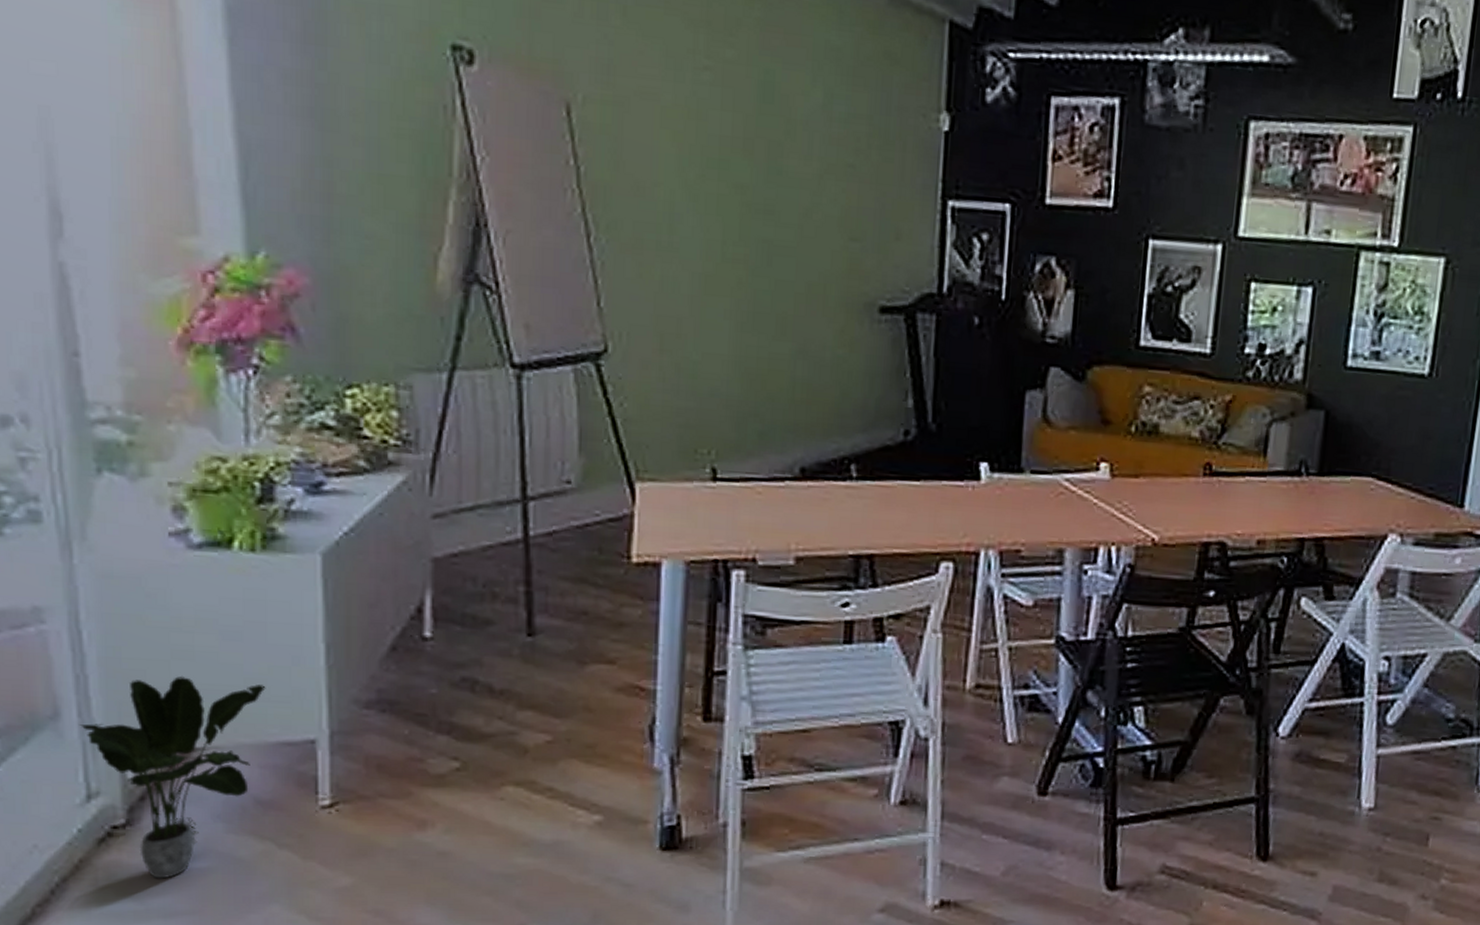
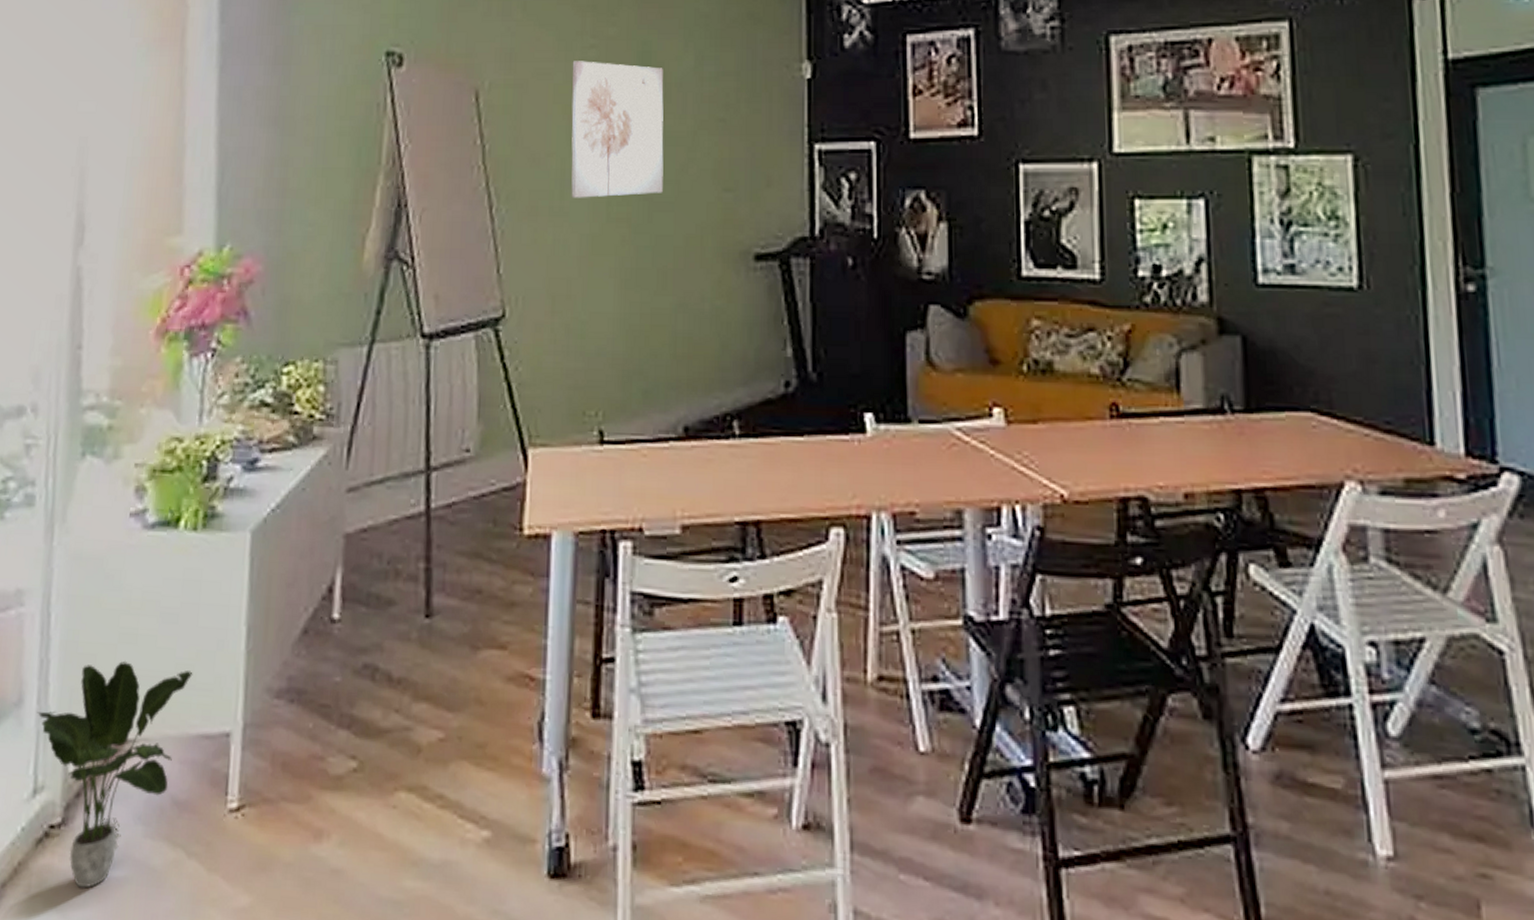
wall art: none [681,82,788,237] -> present [571,61,664,198]

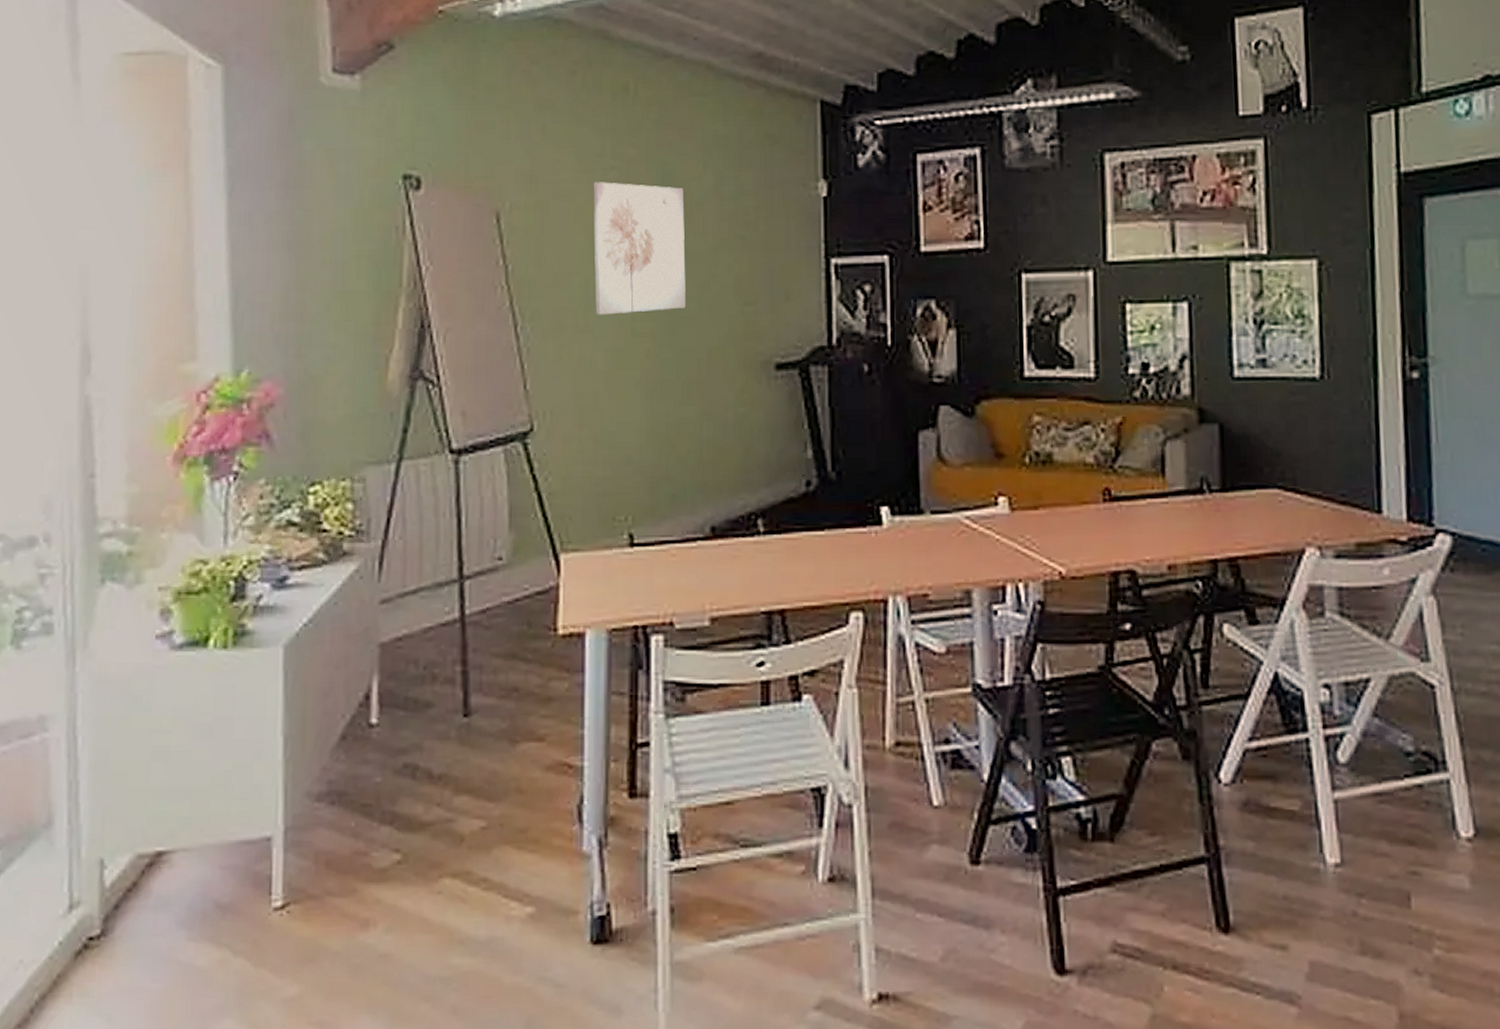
potted plant: present [37,660,193,888] -> none [68,776,230,993]

